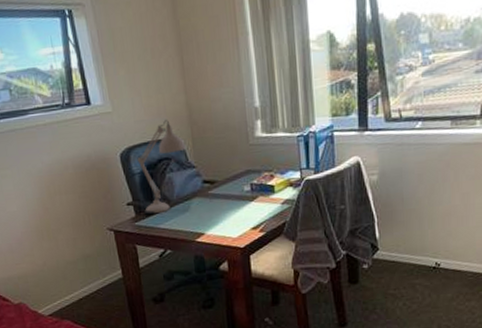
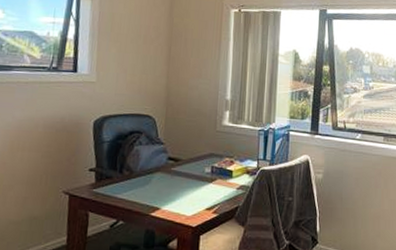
desk lamp: present [137,120,186,215] -> none [104,98,158,183]

